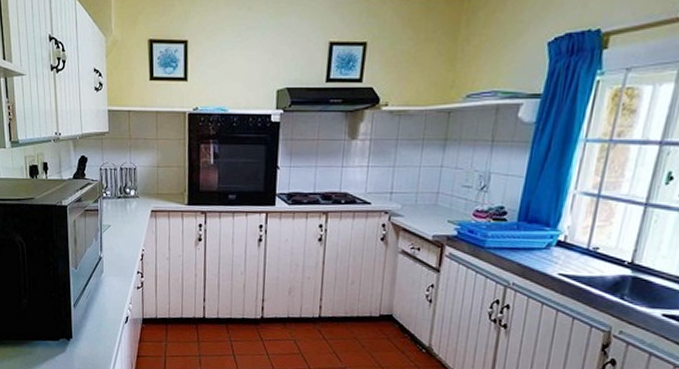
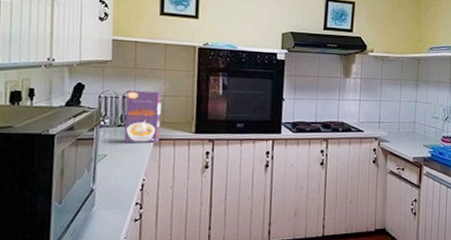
cereal box: none [123,161,156,214] -> present [124,90,163,143]

